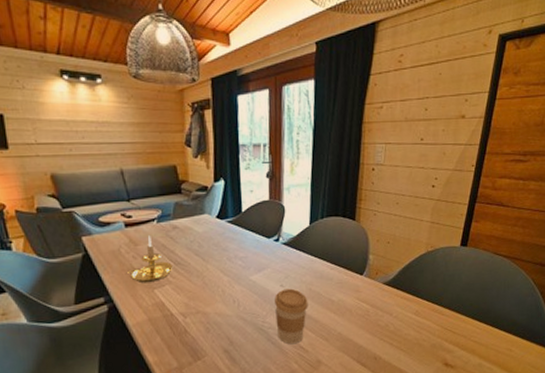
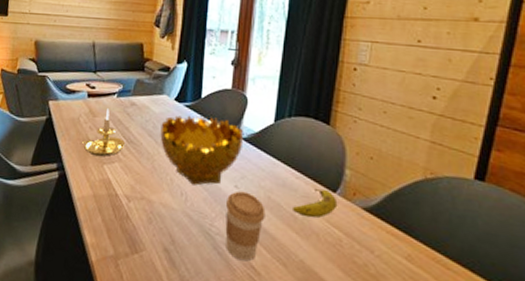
decorative bowl: none [206,228,285,292] -> present [160,115,244,186]
fruit: none [329,273,365,299] -> present [291,187,338,219]

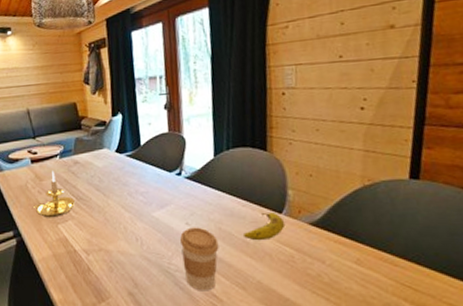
decorative bowl: present [160,115,244,186] -> none [106,161,188,229]

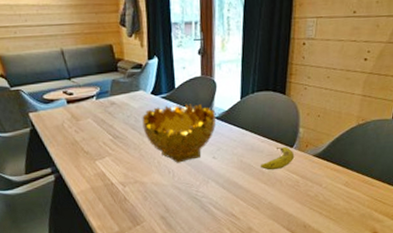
candle holder: present [32,171,76,218] -> none [70,111,112,155]
decorative bowl: none [106,161,188,229] -> present [142,103,217,163]
coffee cup: present [179,227,219,291] -> none [206,160,240,212]

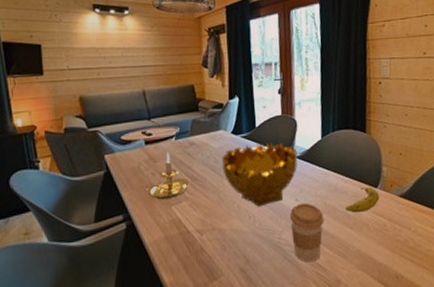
candle holder: none [70,111,112,155] -> present [145,152,190,200]
coffee cup: none [206,160,240,212] -> present [289,203,324,263]

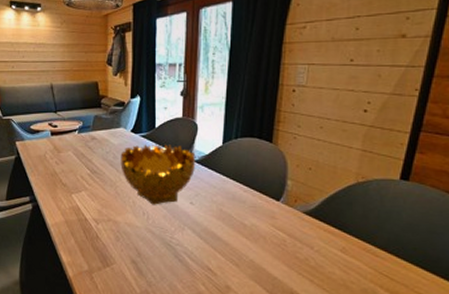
candle holder: present [145,152,190,200] -> none [49,144,90,188]
coffee cup: present [289,203,324,263] -> none [183,207,218,265]
fruit: present [344,186,380,213] -> none [241,198,281,224]

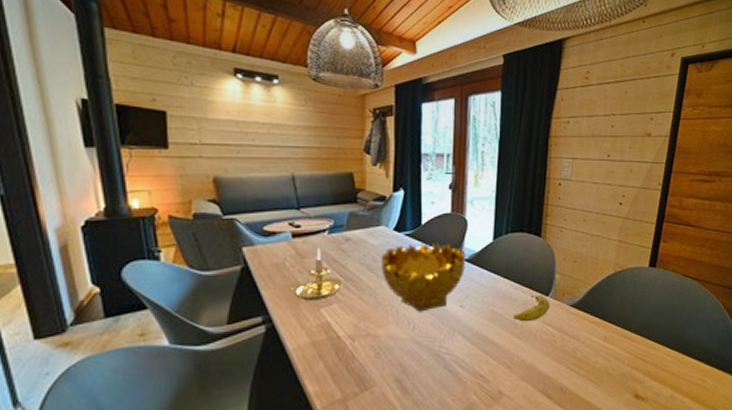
candle holder: none [49,144,90,188] -> present [290,248,343,301]
fruit: none [241,198,281,224] -> present [512,294,551,322]

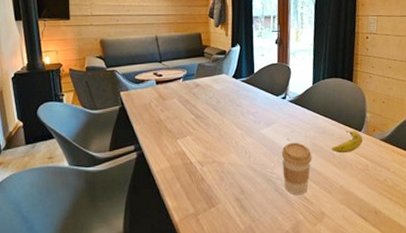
candle holder: present [290,248,343,301] -> none [154,92,194,134]
decorative bowl: present [381,242,466,312] -> none [223,87,291,144]
coffee cup: none [452,309,490,373] -> present [281,142,312,196]

